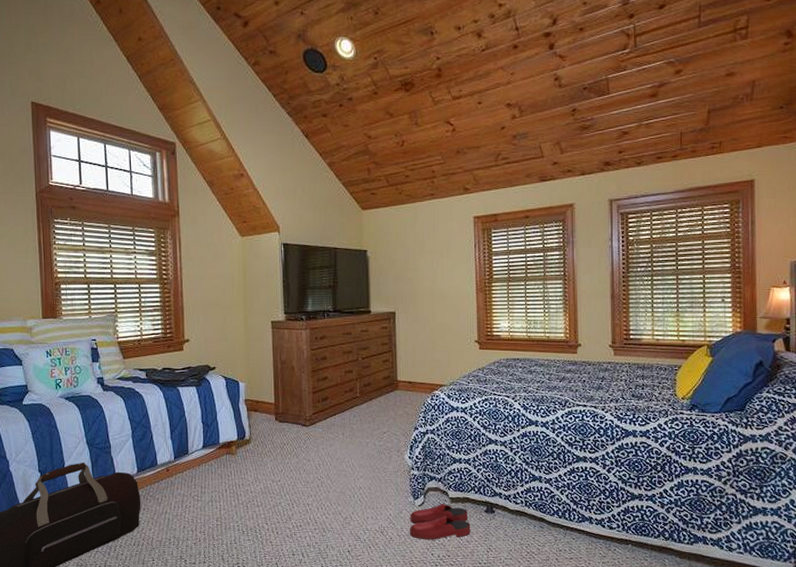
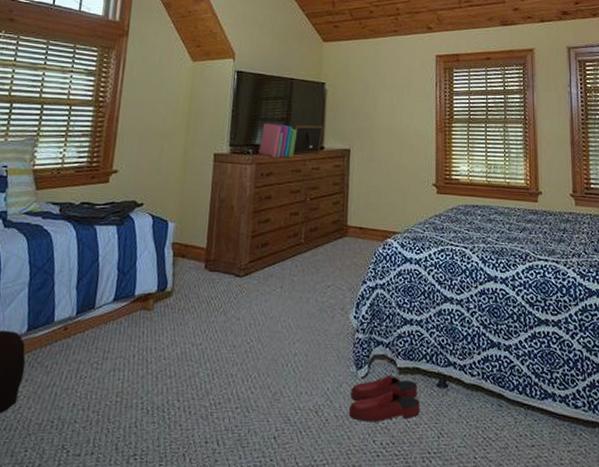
books: none [310,292,345,323] -> present [258,123,298,159]
picture frame: none [341,291,369,320] -> present [292,125,324,156]

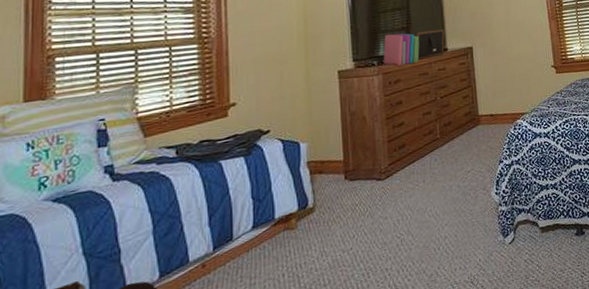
slippers: present [348,374,420,421] -> none [501,234,564,280]

